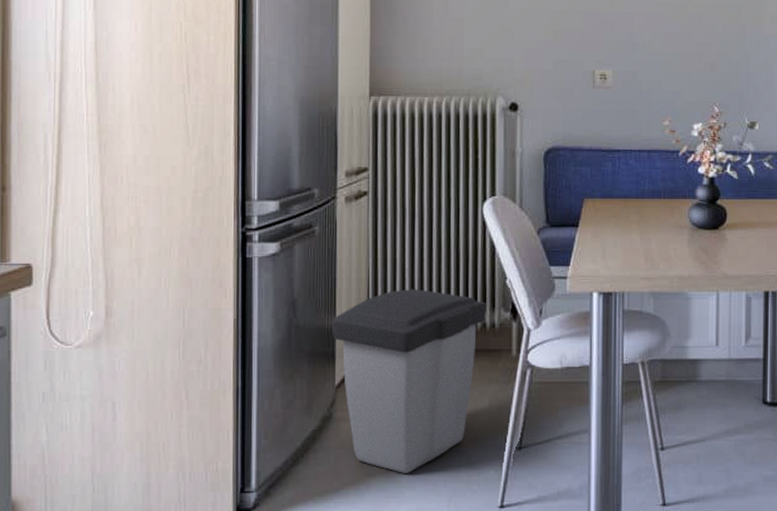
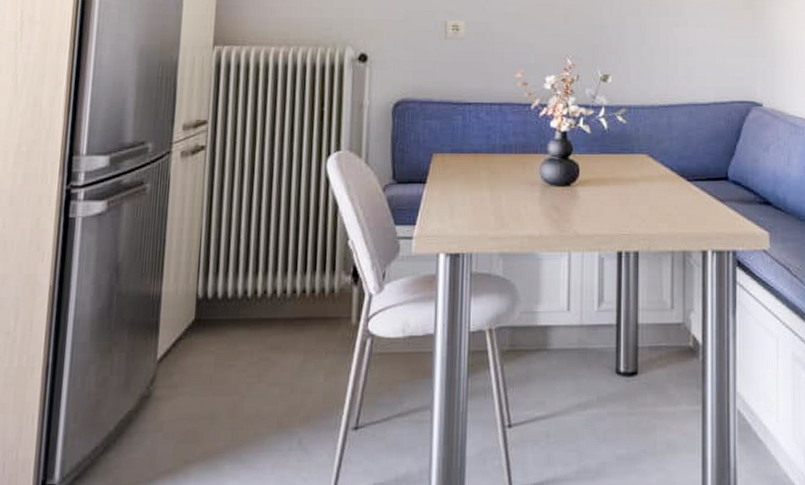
trash can: present [331,289,486,473] -> none [157,251,326,460]

